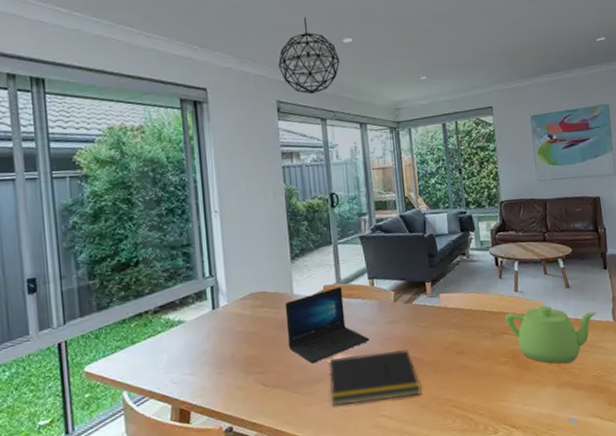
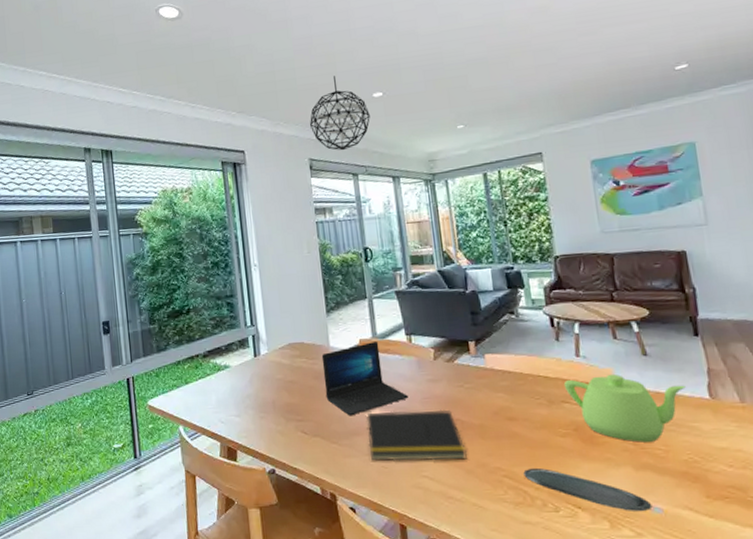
oval tray: none [469,395,570,425] -> present [523,467,653,511]

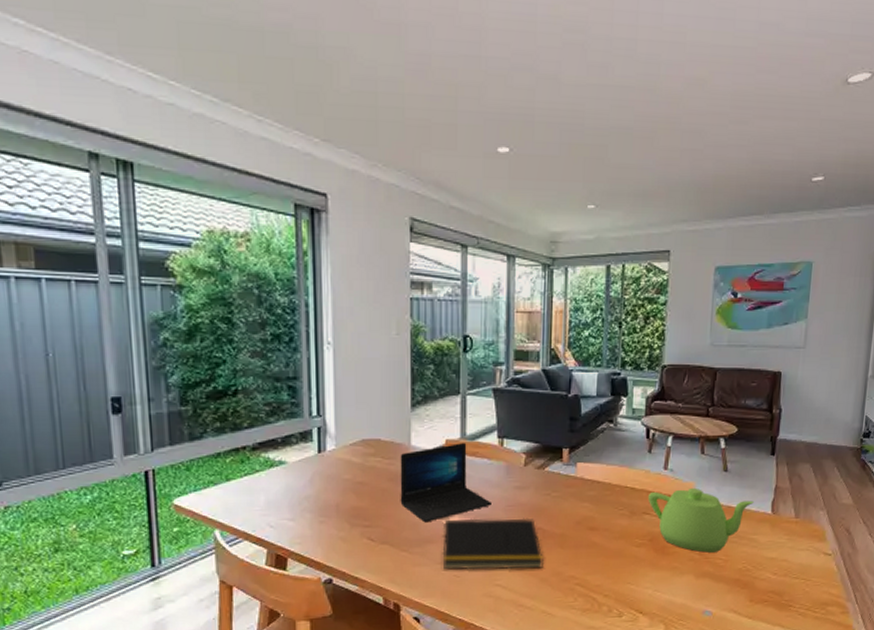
pendant light: present [310,76,370,151] -> none [416,115,491,214]
oval tray: present [523,467,653,511] -> none [595,576,704,615]

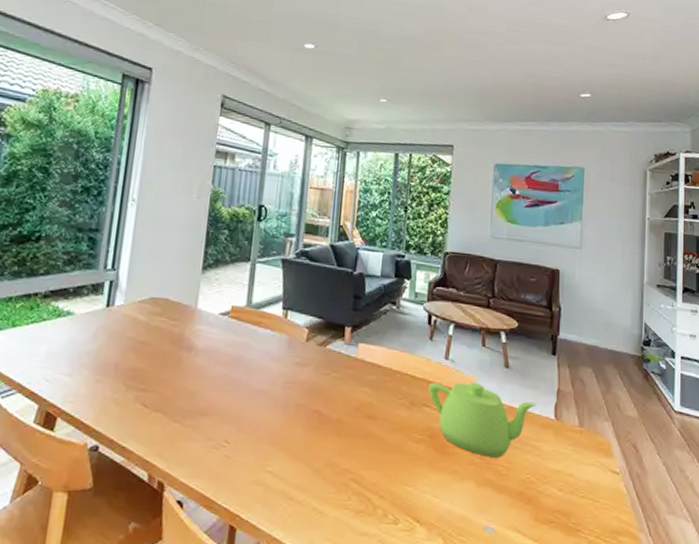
laptop: present [400,443,491,523] -> none [179,310,270,393]
notepad: present [442,518,543,570] -> none [215,391,319,457]

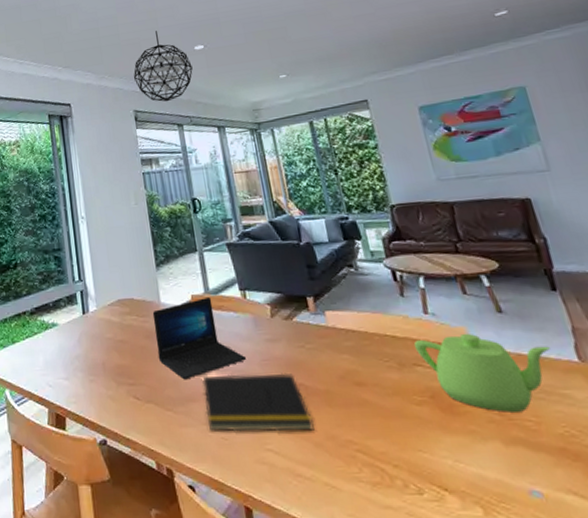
laptop: none [179,310,270,393] -> present [152,297,246,380]
notepad: none [215,391,319,457] -> present [202,373,315,432]
pendant light: none [232,14,297,96] -> present [134,31,193,102]

